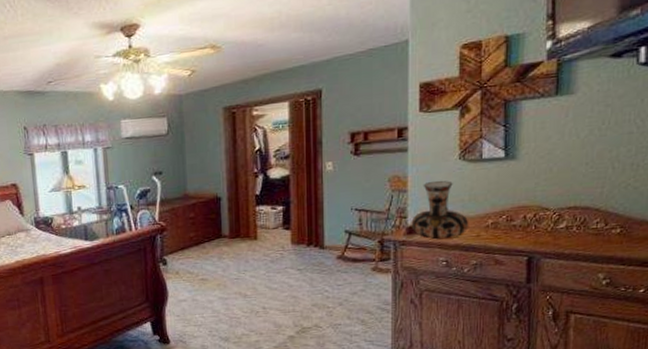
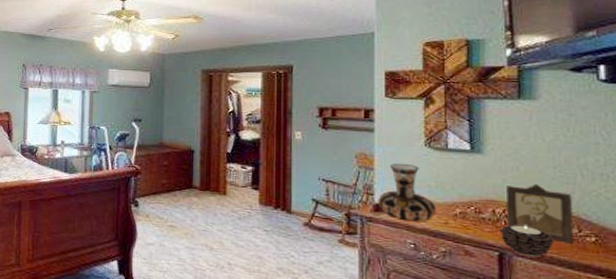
candle: none [529,226,581,257] -> present [500,224,554,258]
photo frame: none [537,183,602,239] -> present [507,183,574,244]

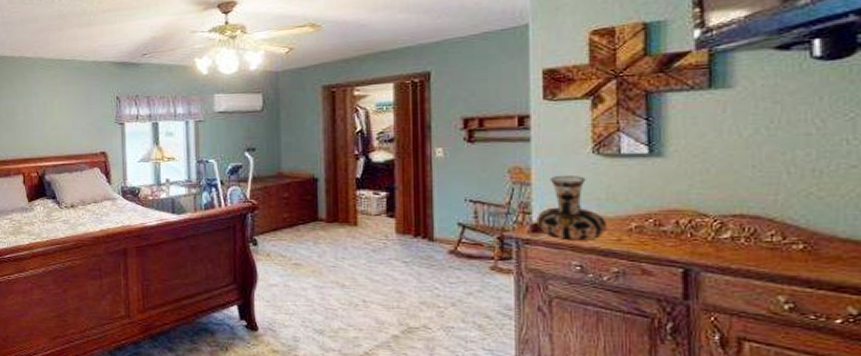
candle: present [500,224,554,258] -> none [684,236,751,272]
photo frame: present [507,183,574,244] -> none [693,187,777,253]

